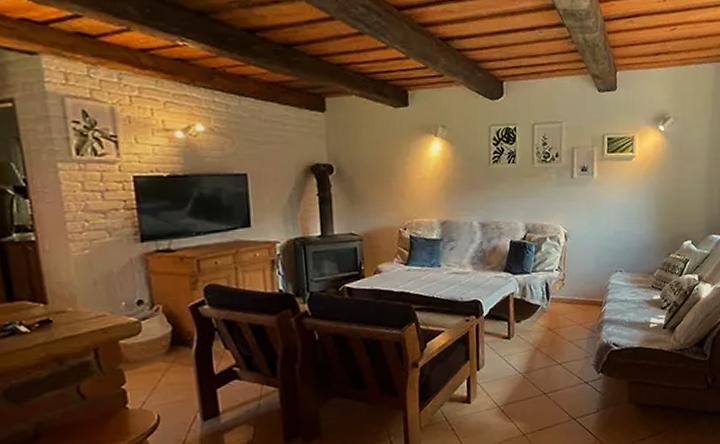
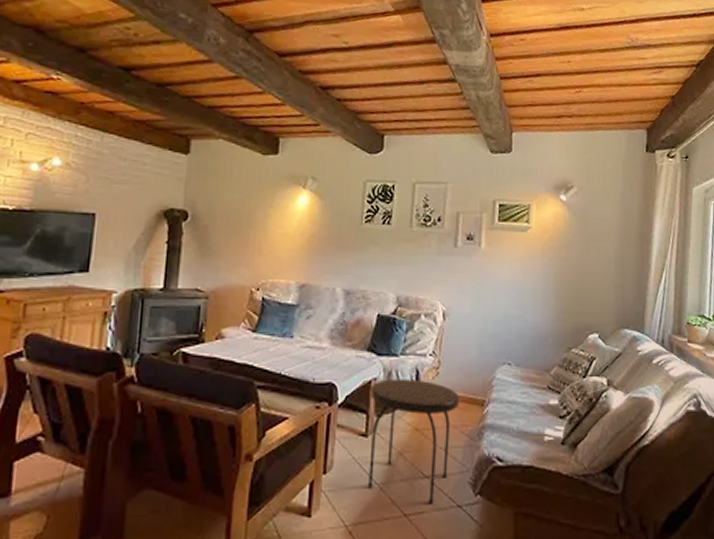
side table: none [509,290,583,384] -> present [367,379,460,504]

